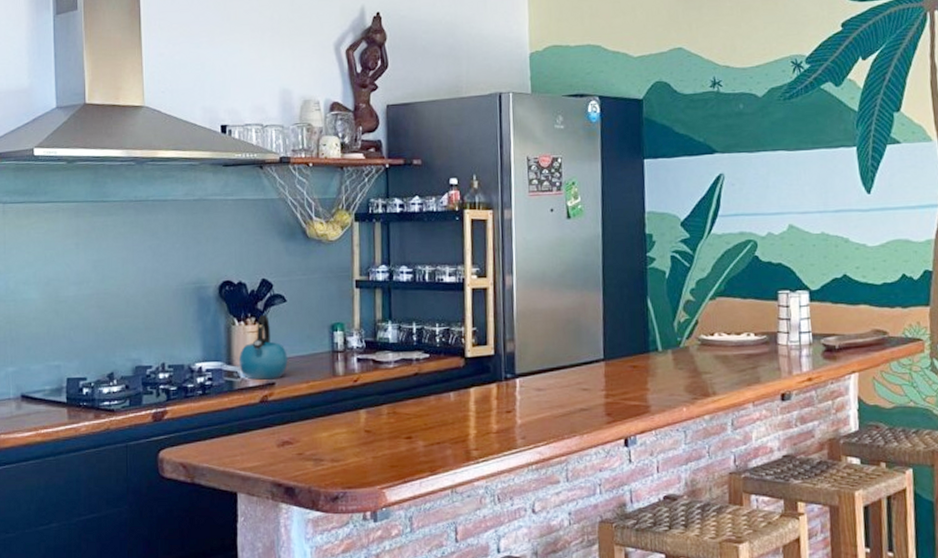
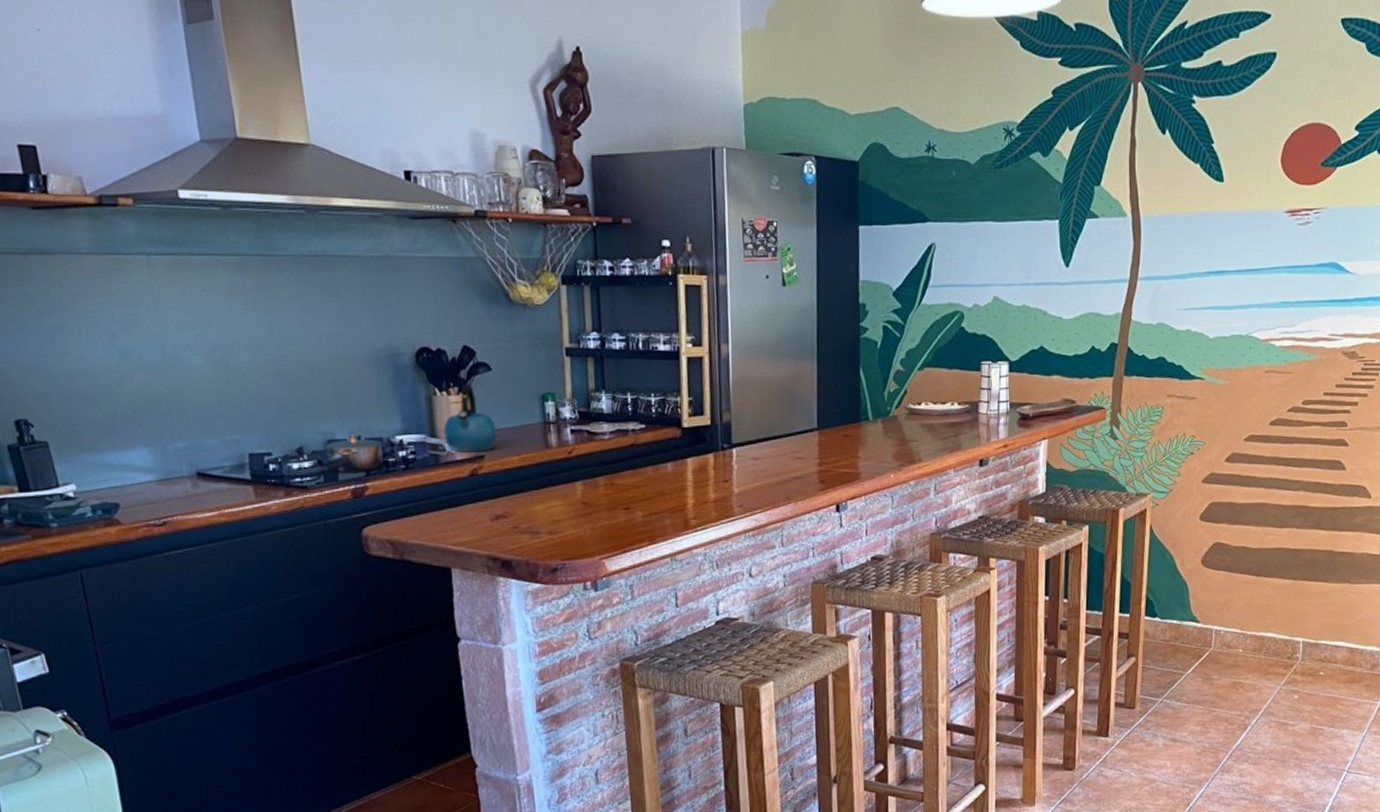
cooking pot: none [133,361,184,399] -> present [325,434,385,474]

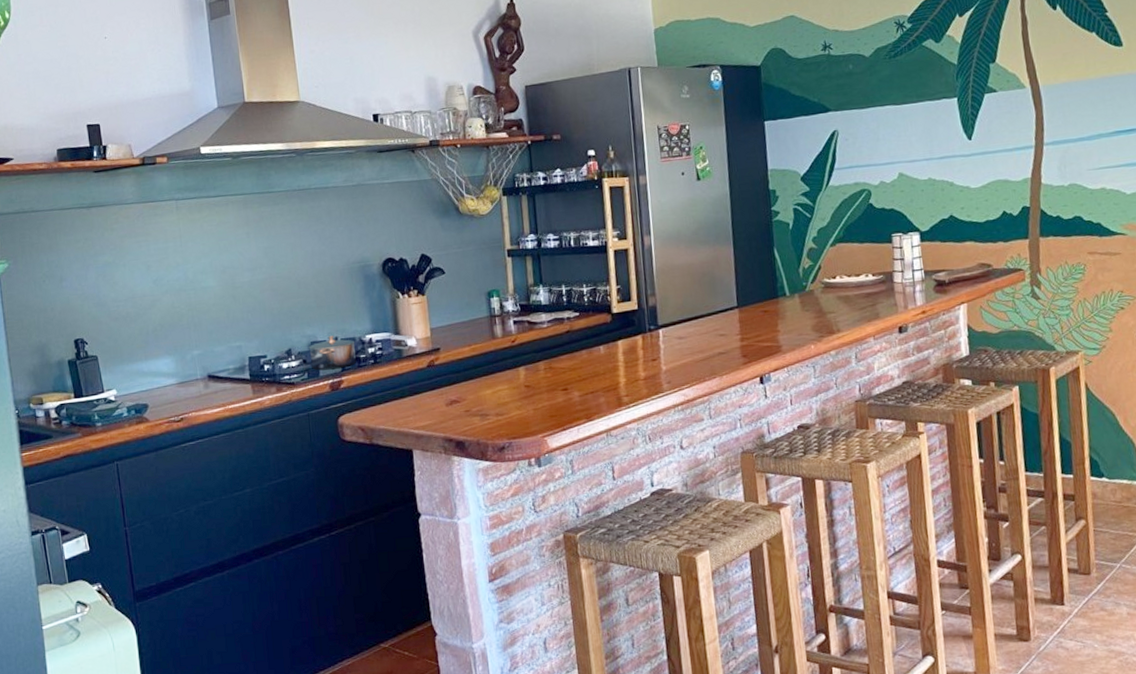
kettle: present [443,384,497,453] -> none [405,287,451,347]

